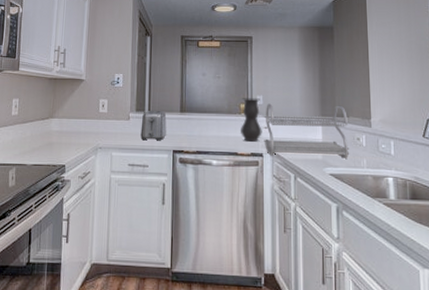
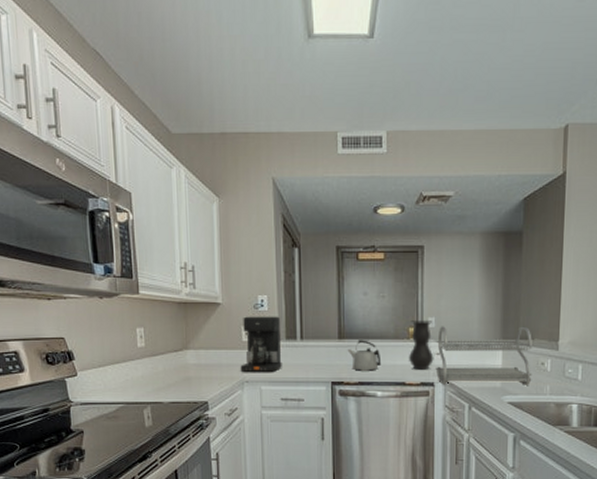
coffee maker: none [95,91,132,140] -> present [240,316,282,372]
toaster: present [140,111,167,141] -> none [293,338,323,372]
kettle: none [187,113,217,141] -> present [347,340,382,371]

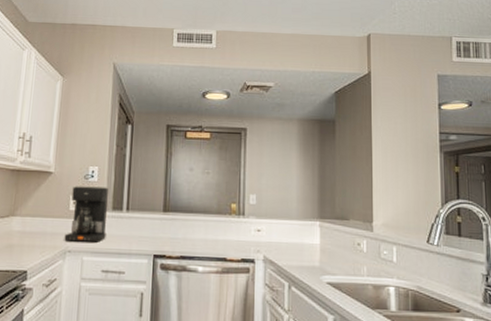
kettle: present [347,340,382,371] -> none [171,213,204,245]
vase: present [409,320,434,370] -> none [231,197,255,246]
dish rack: present [435,326,534,385] -> none [256,203,349,266]

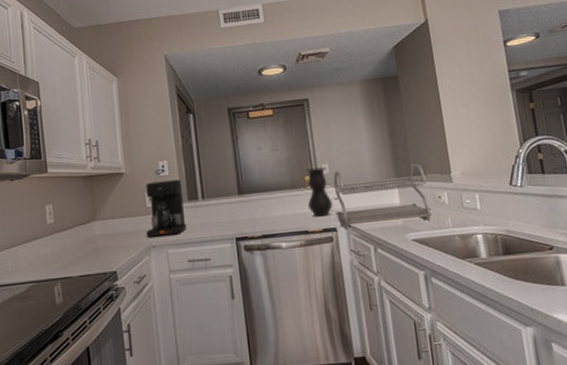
vase: none [231,197,255,246] -> present [305,167,333,217]
dish rack: none [256,203,349,266] -> present [332,162,432,229]

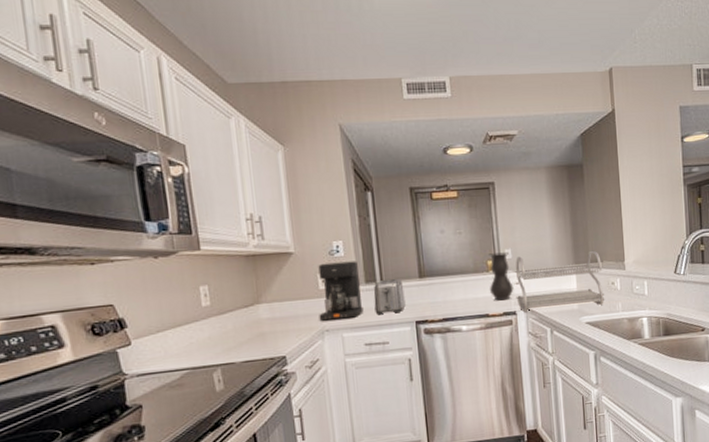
toaster: none [196,196,226,232] -> present [373,279,406,315]

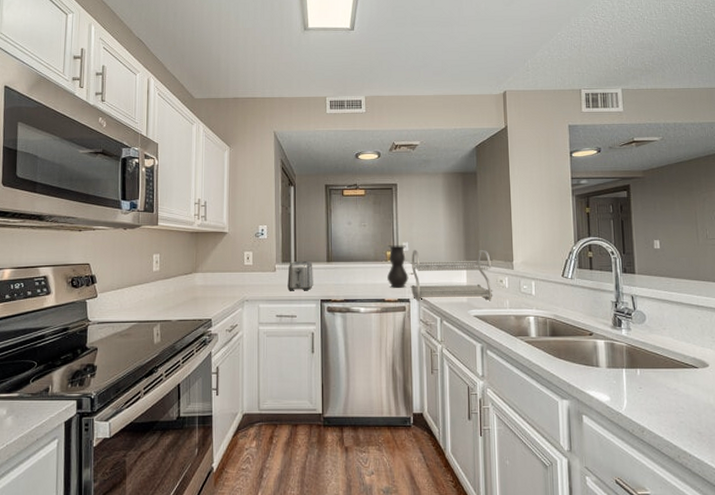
coffee maker: present [318,261,364,321] -> none [242,243,278,292]

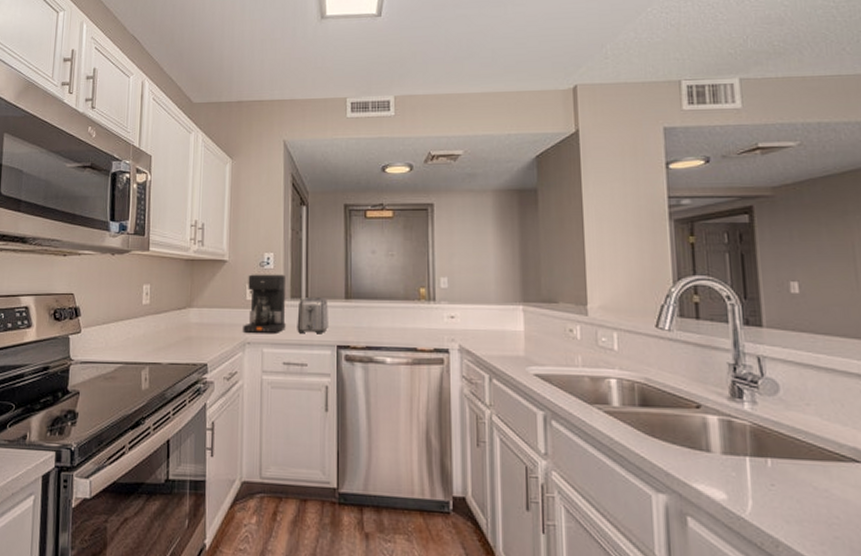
coffee maker: none [242,243,278,292] -> present [243,274,286,333]
vase: present [387,245,409,288] -> none [421,280,448,335]
dish rack: present [410,249,493,301] -> none [449,287,560,355]

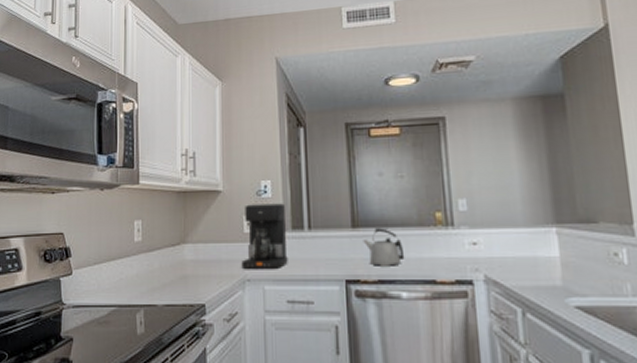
toaster: present [297,298,328,334] -> none [300,227,335,268]
kettle: none [354,300,391,334] -> present [363,228,405,266]

